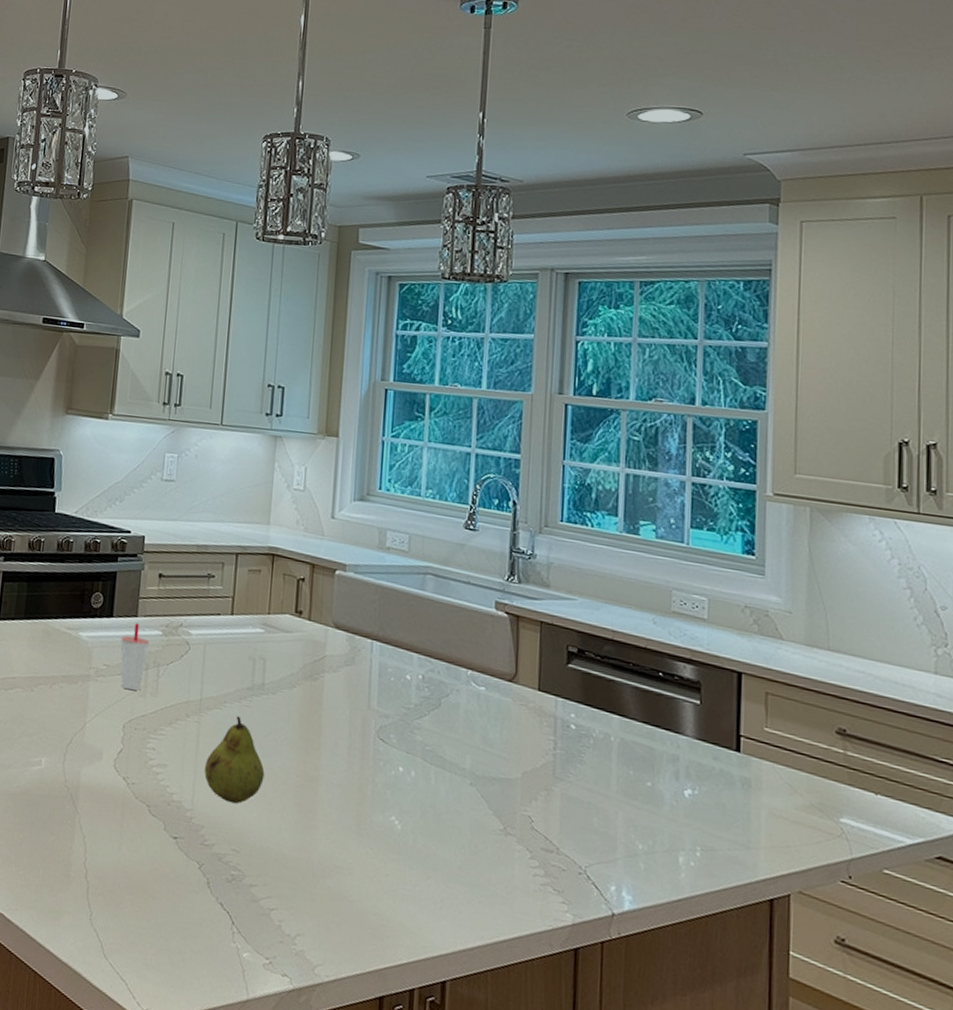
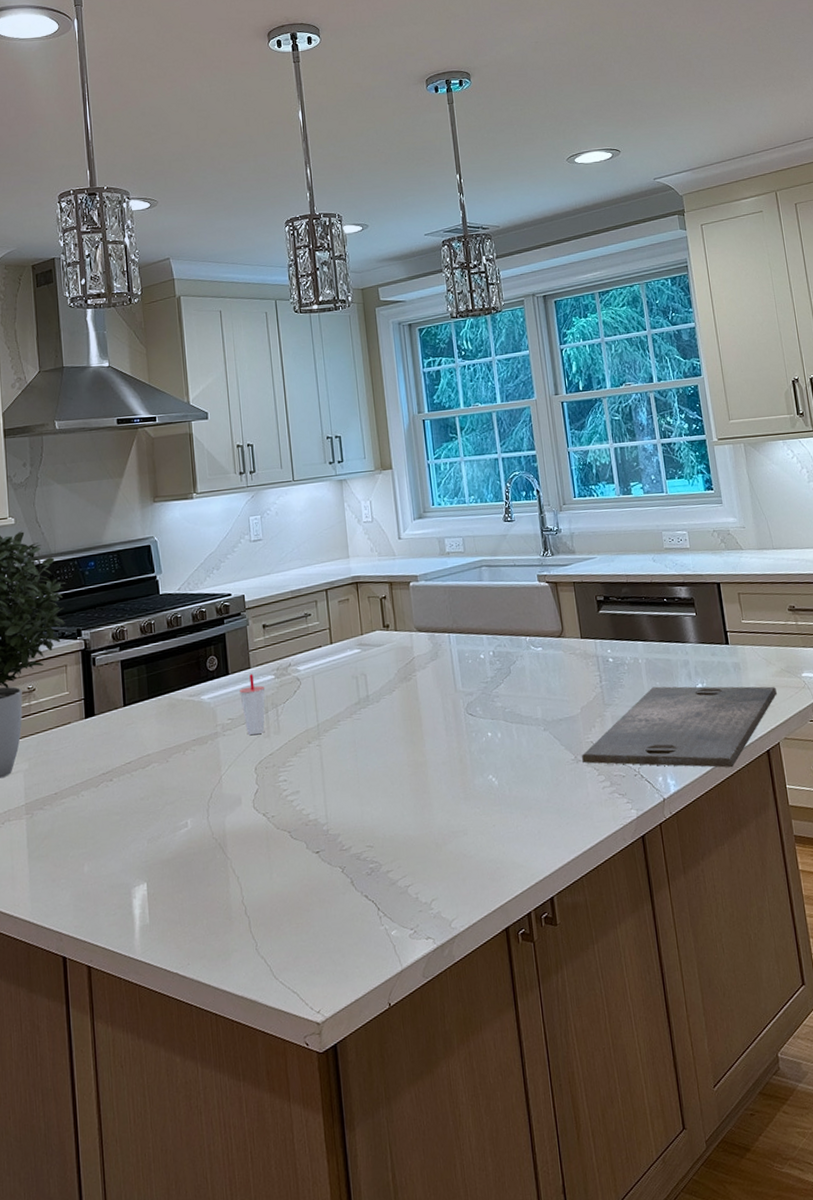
fruit: present [204,716,265,804] -> none [331,729,383,807]
cutting board: none [513,774,798,906] -> present [582,686,777,768]

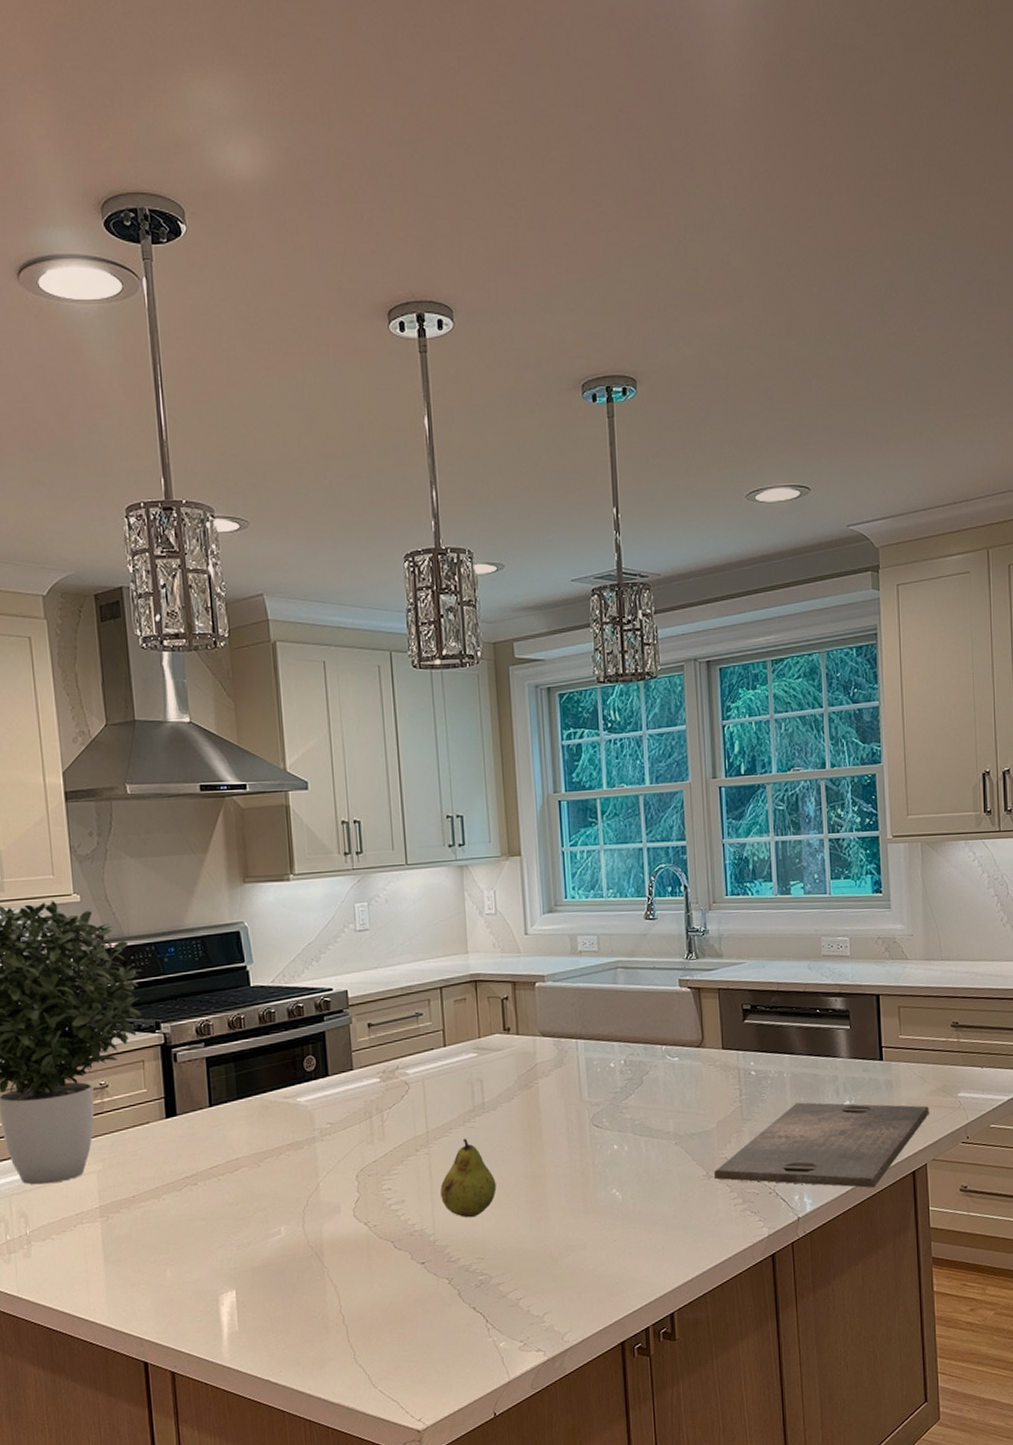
cup: present [239,674,265,736] -> none [340,1076,369,1141]
fruit: none [331,729,383,807] -> present [440,1138,497,1218]

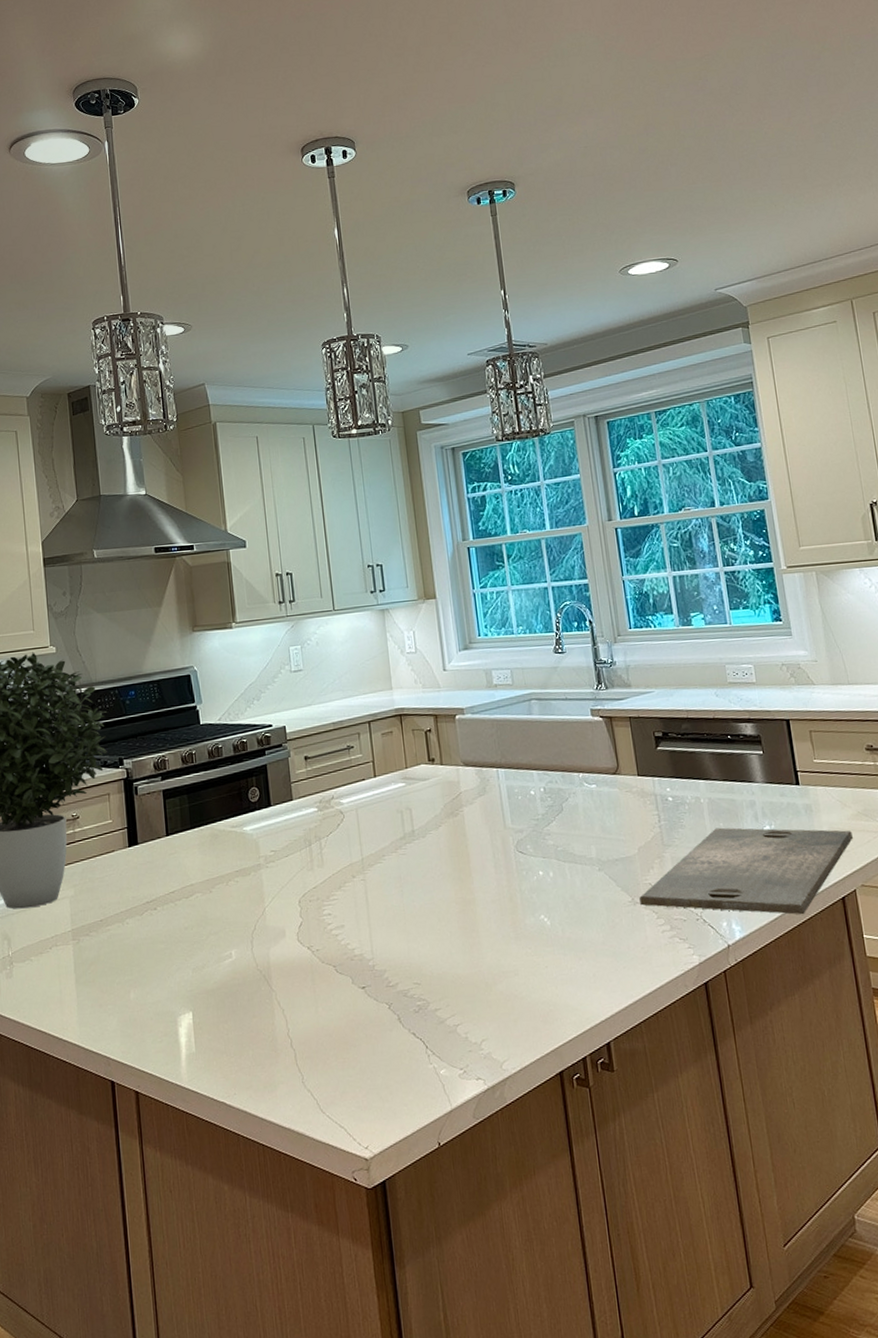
fruit: present [440,1138,497,1218] -> none [377,864,430,943]

